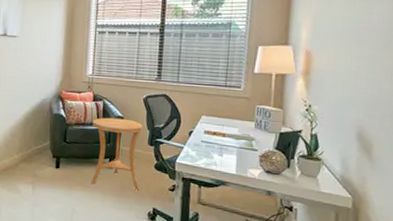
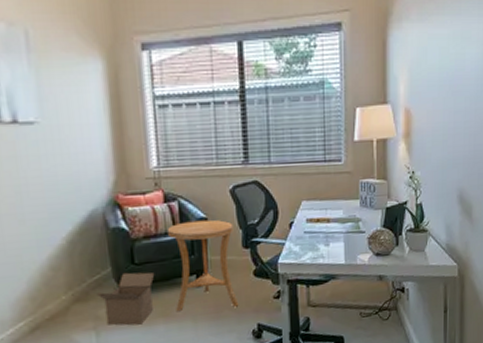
box: none [37,147,79,188] -> present [96,272,155,326]

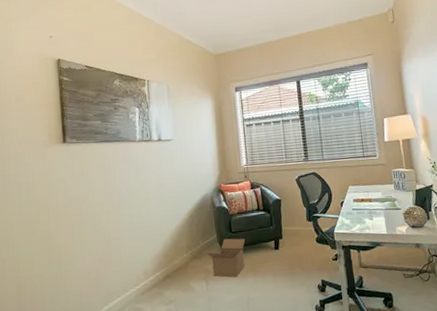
side table: present [167,219,239,311] -> none [253,200,307,268]

